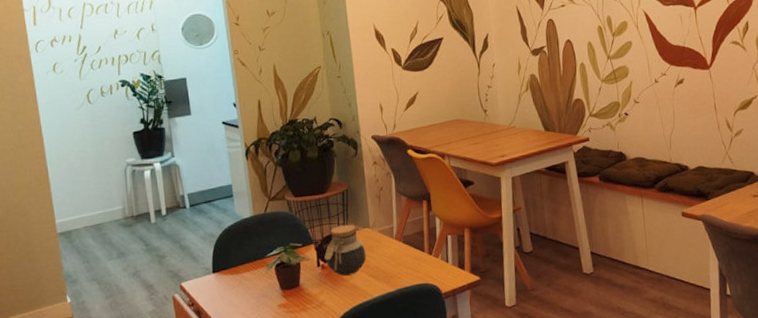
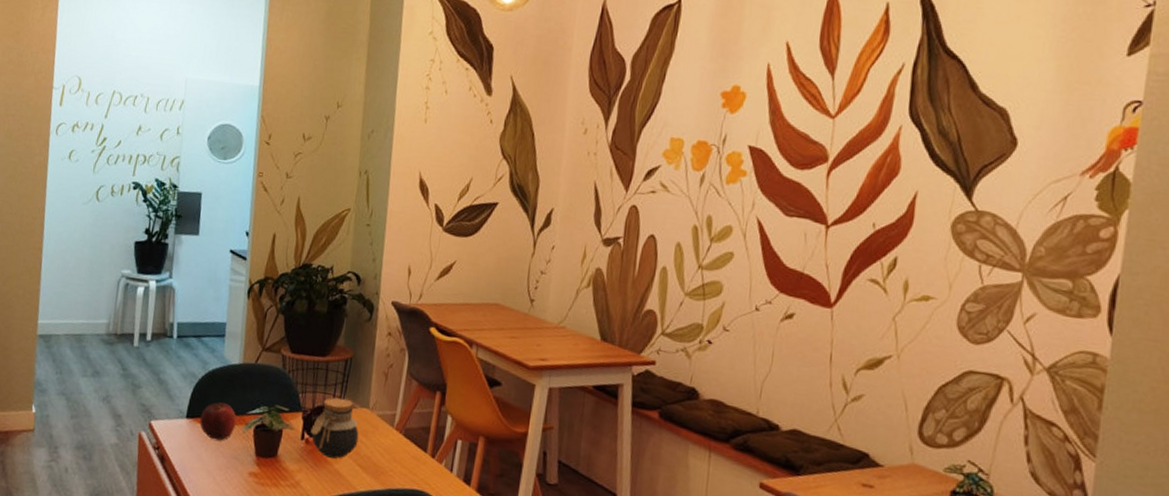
fruit: none [225,252,258,286] -> present [199,402,237,441]

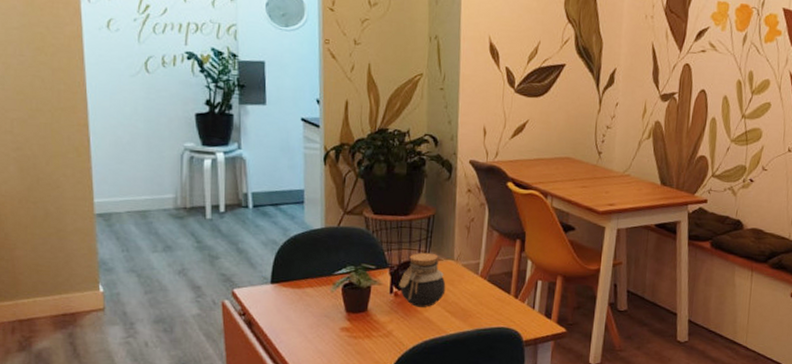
fruit: present [199,402,237,441] -> none [285,266,324,302]

